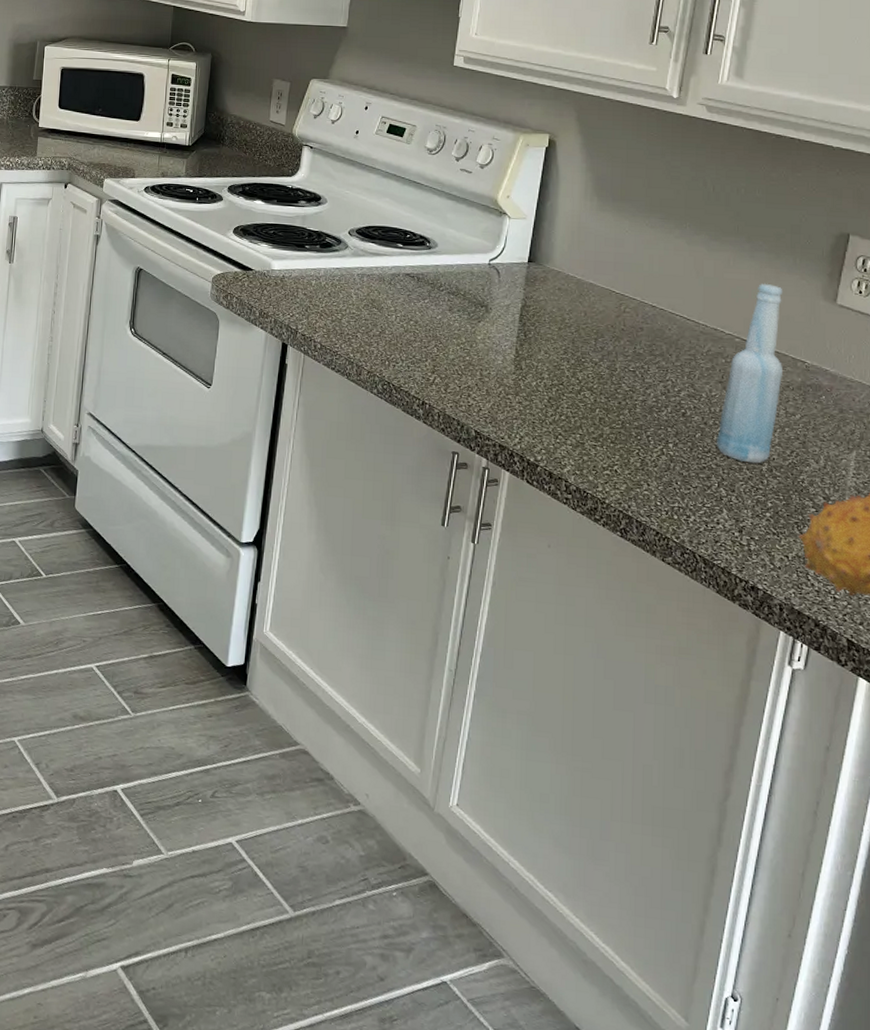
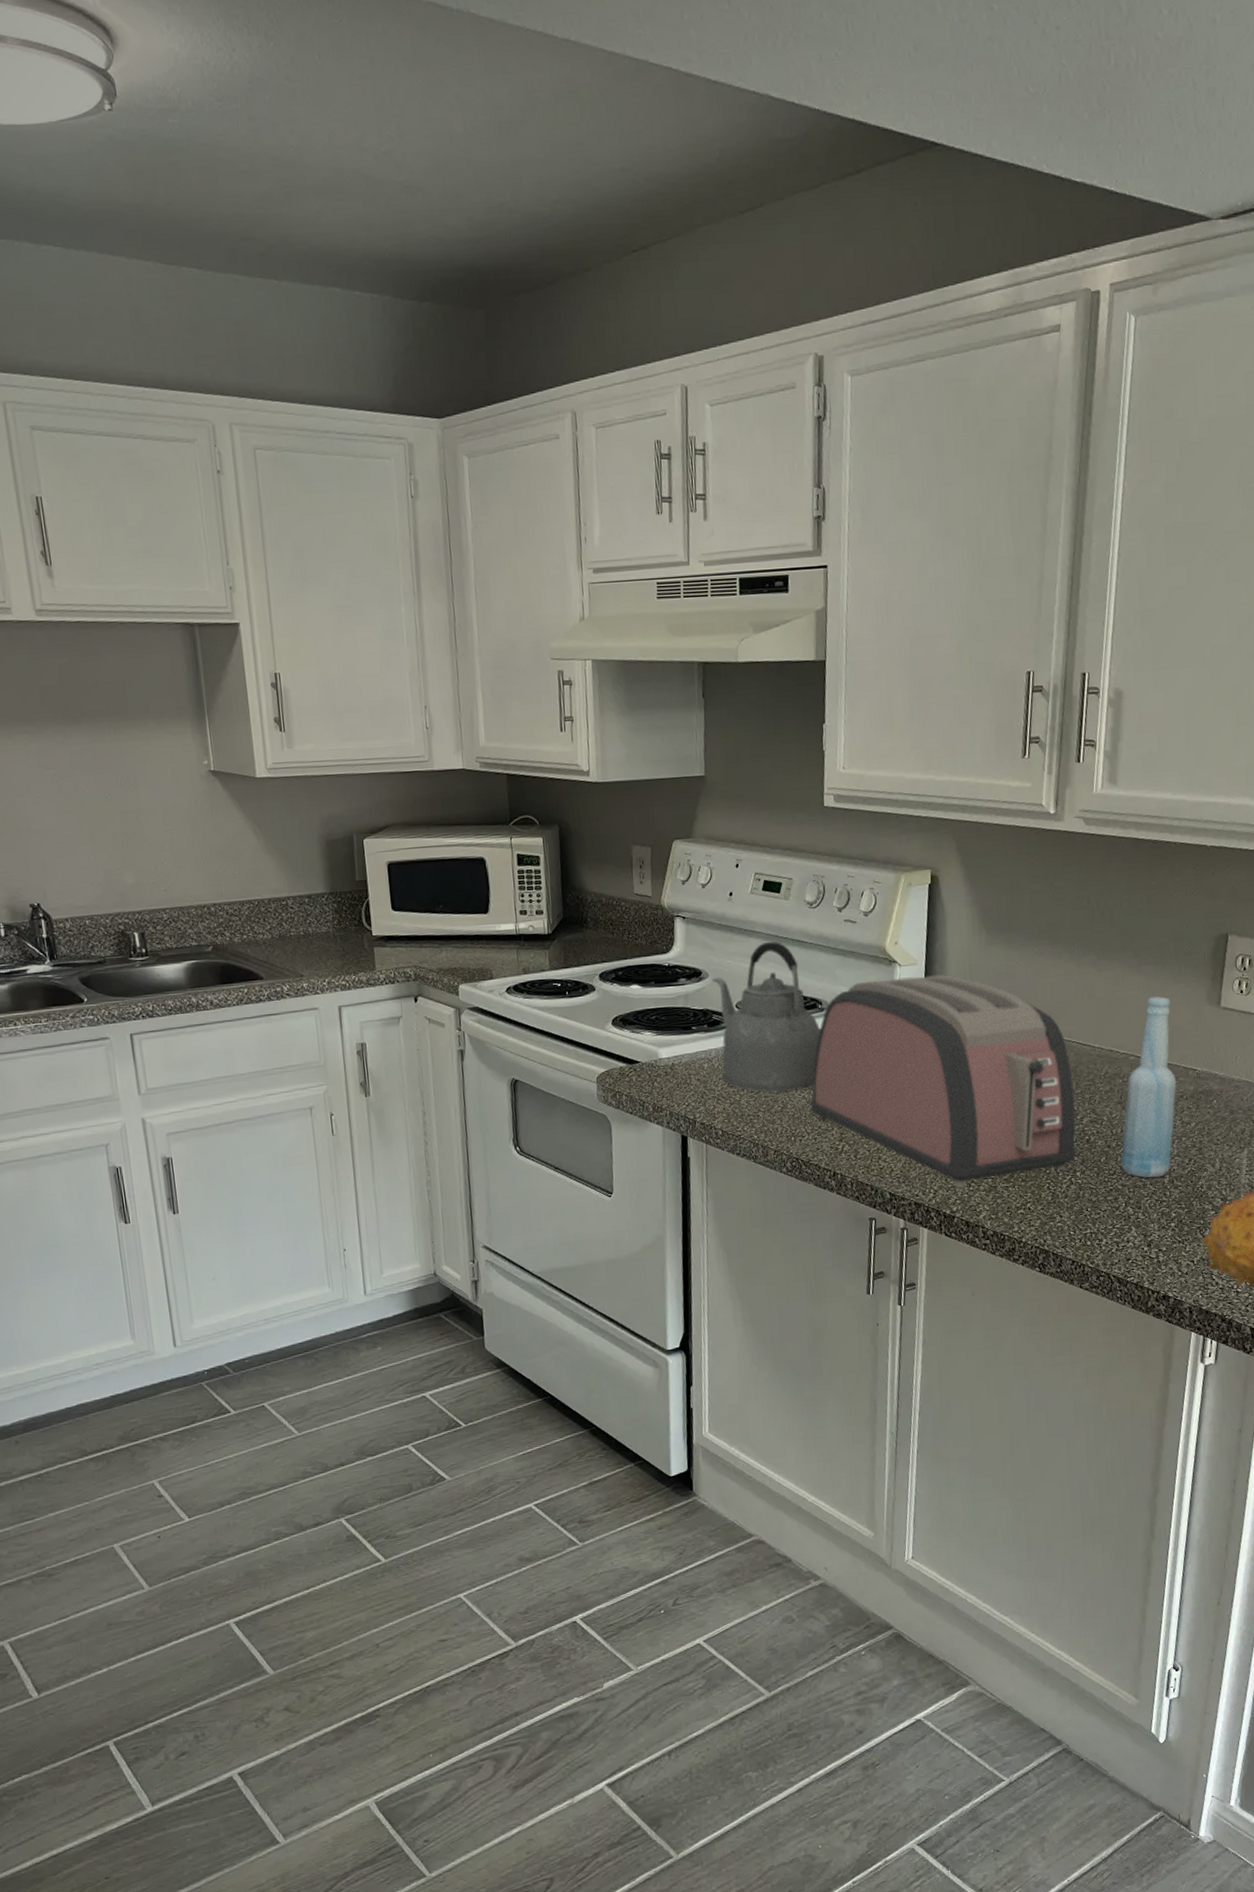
kettle: none [327,179,425,319] -> present [712,941,820,1092]
toaster: none [407,227,674,439] -> present [810,973,1076,1187]

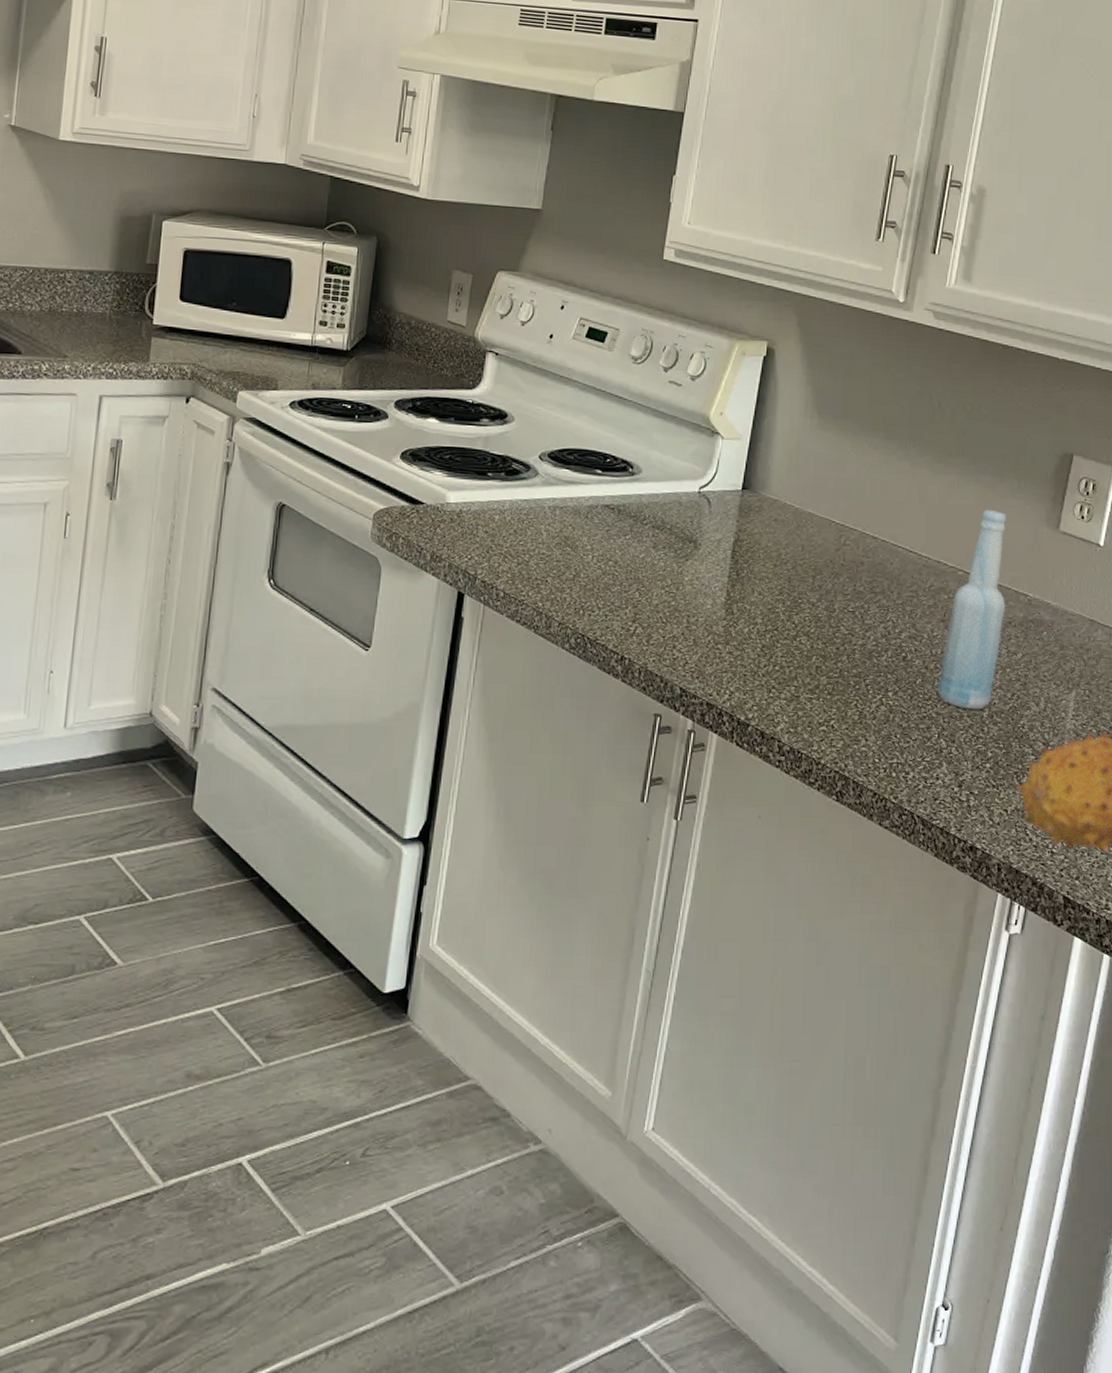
kettle: present [712,941,820,1092] -> none [512,392,627,560]
toaster: present [810,973,1076,1187] -> none [605,449,895,692]

